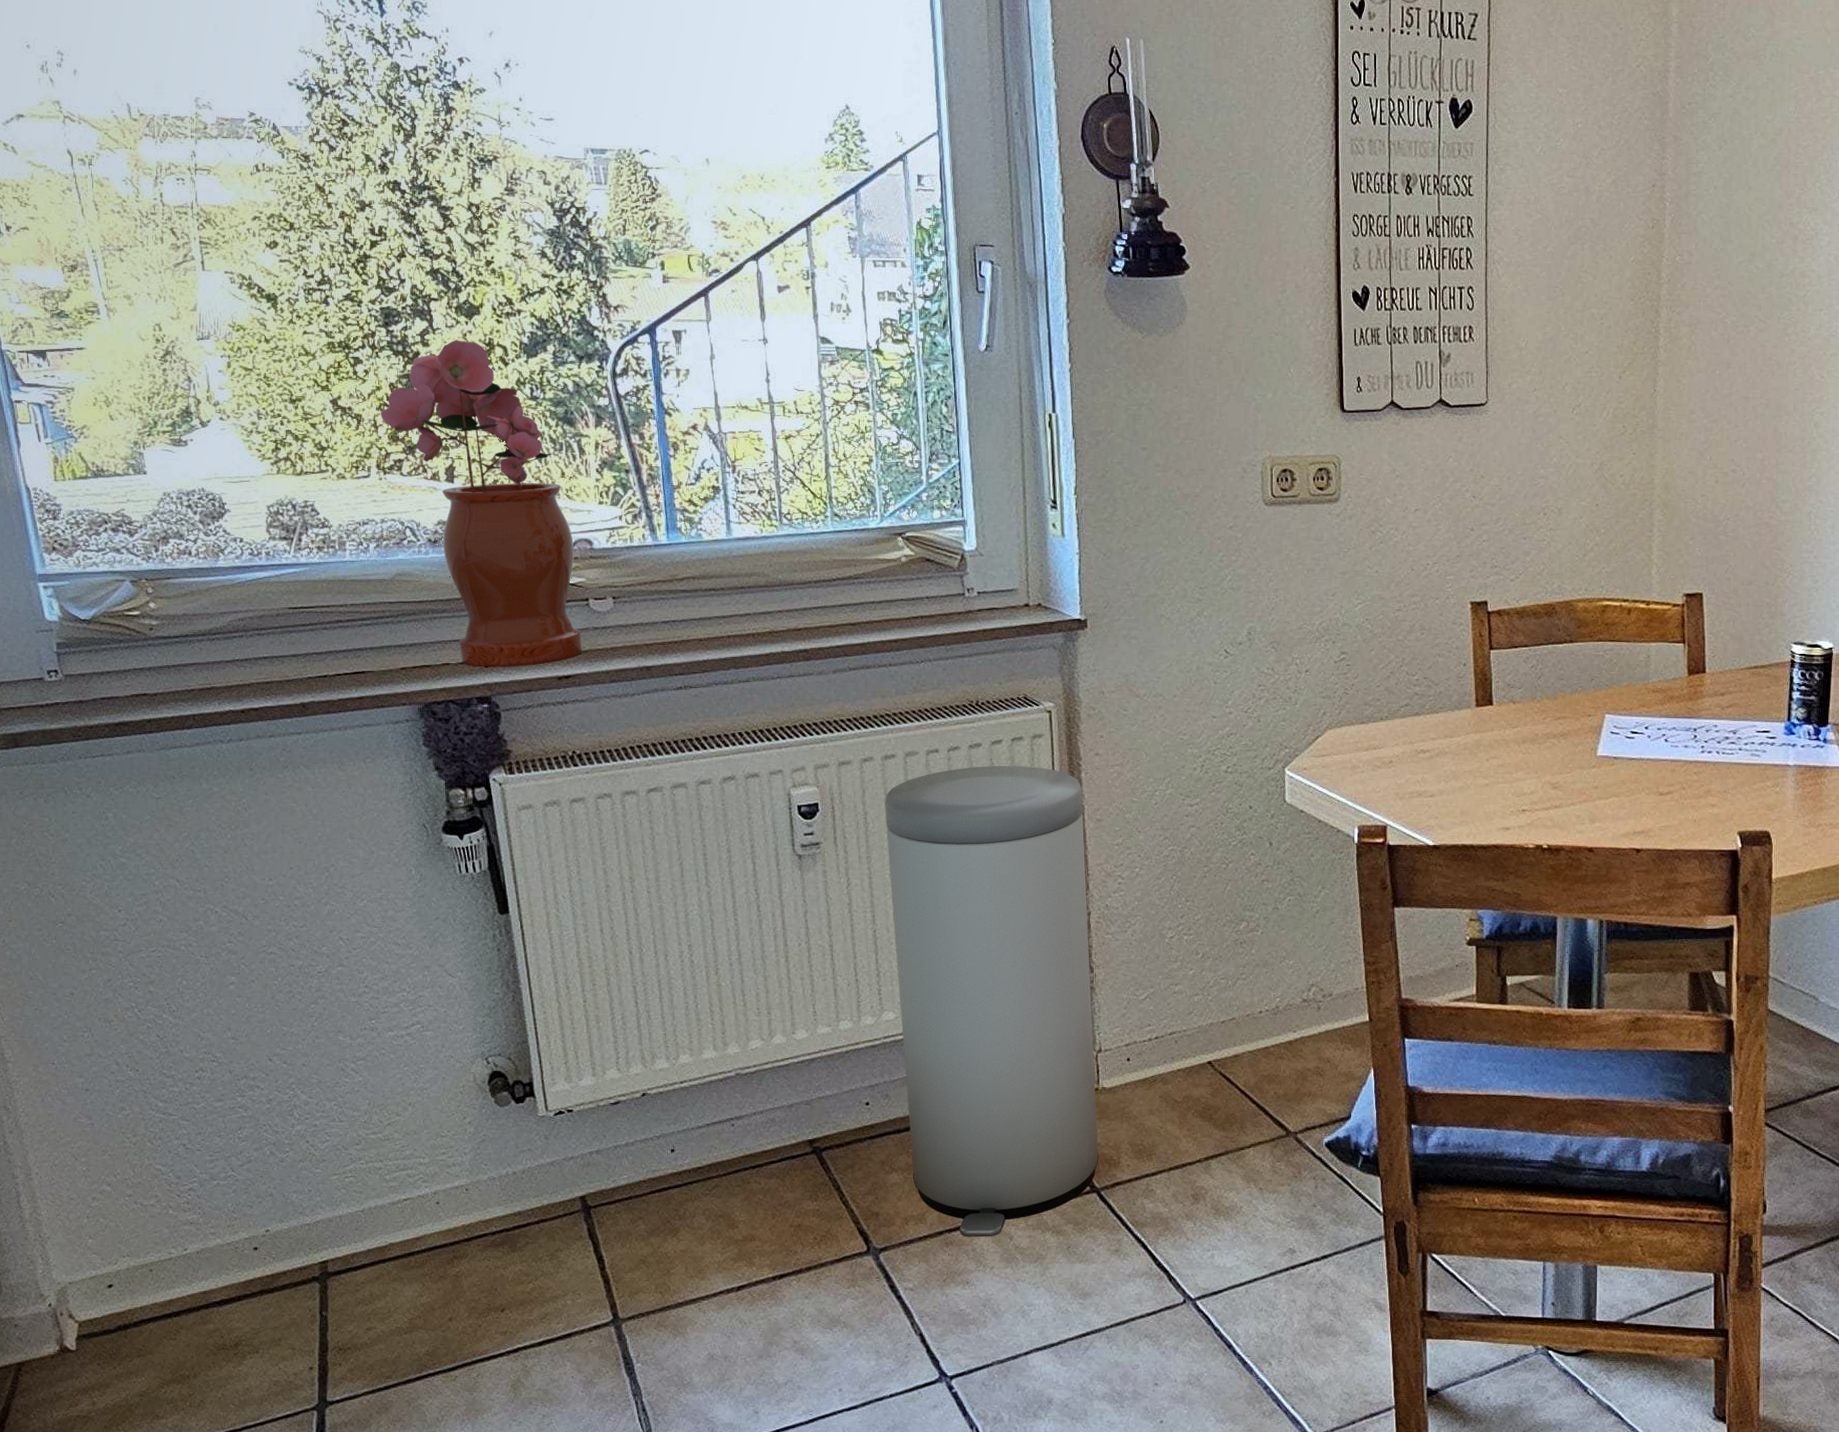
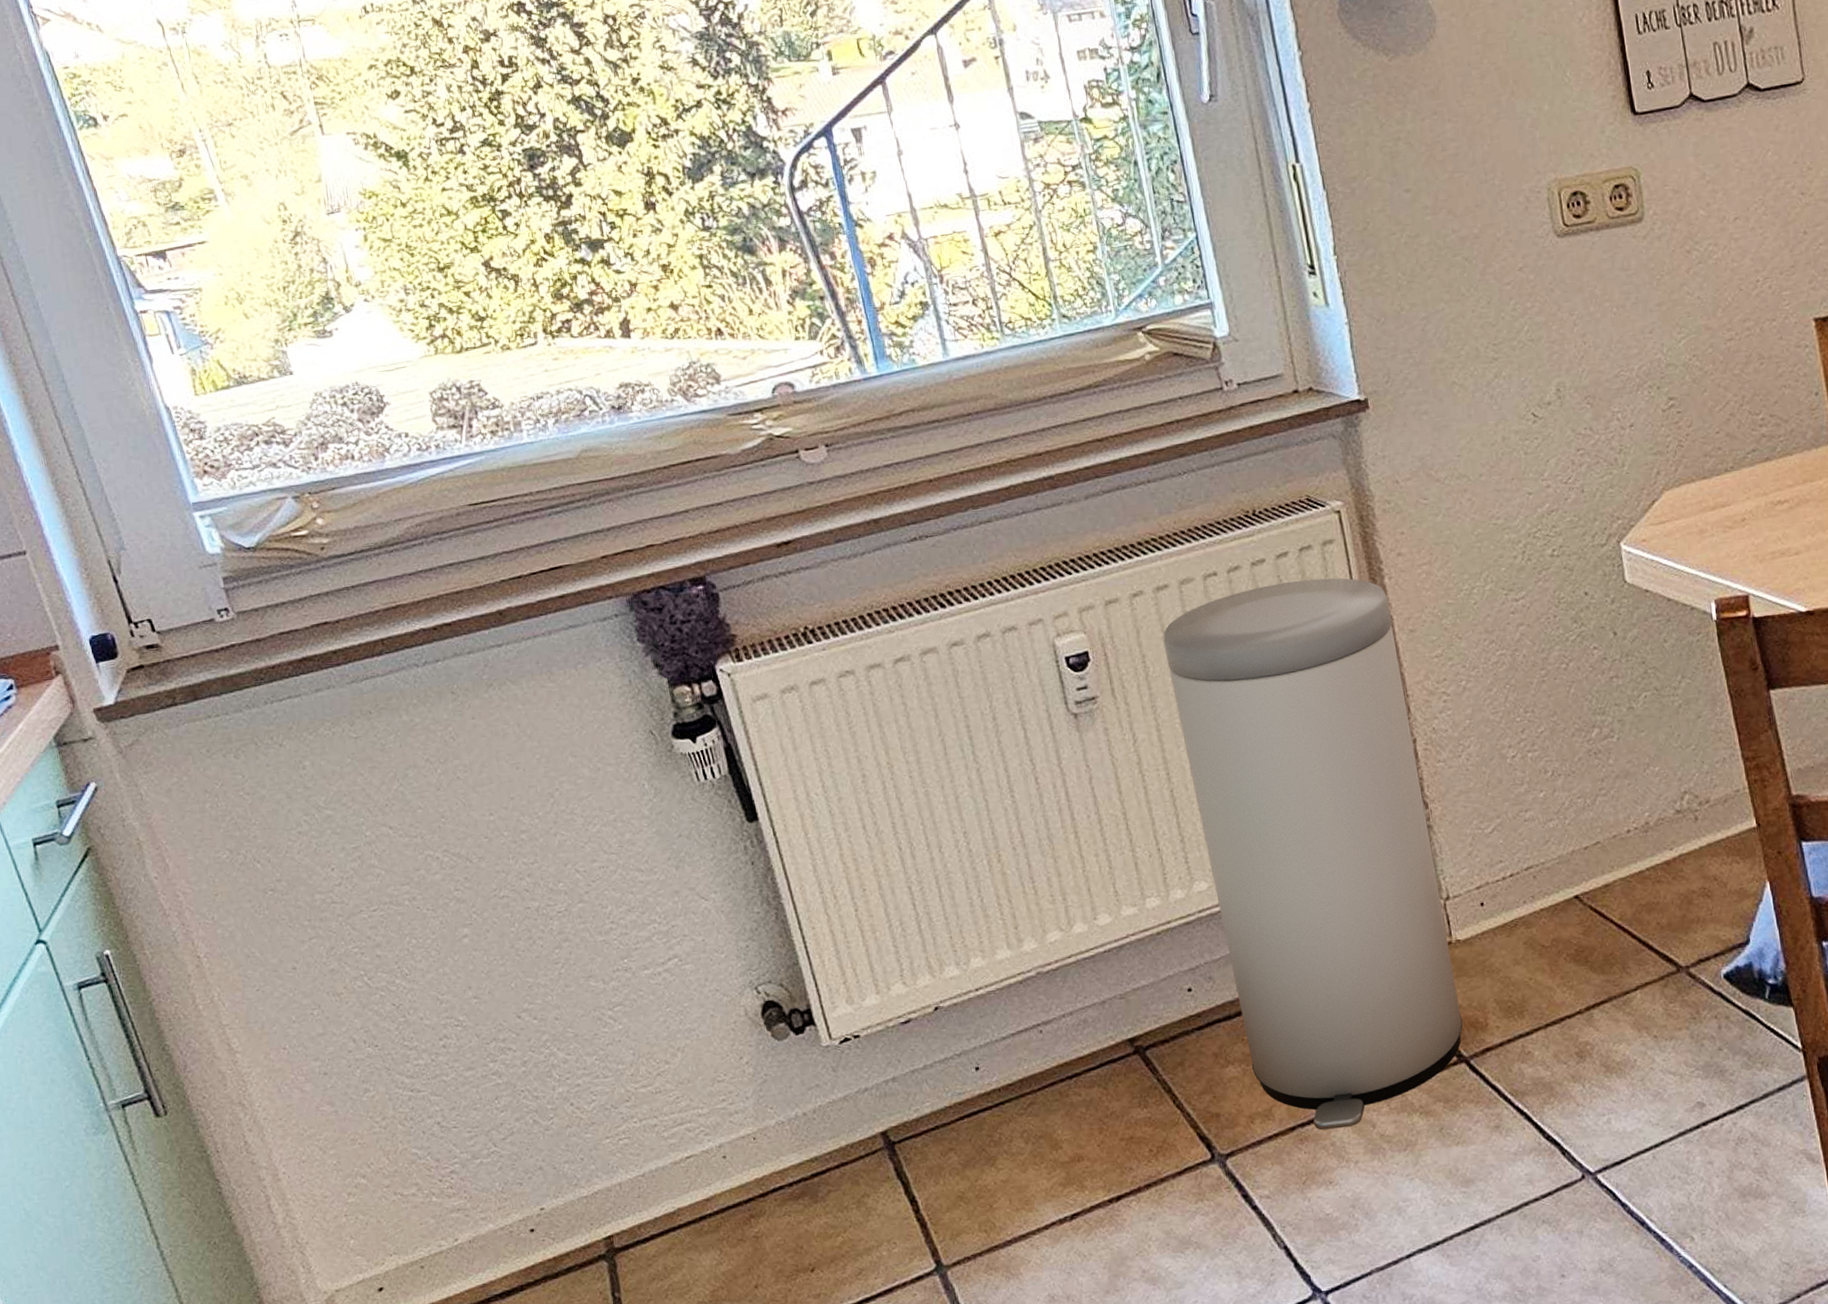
potted flower: present [380,340,582,668] -> none [538,172,800,545]

